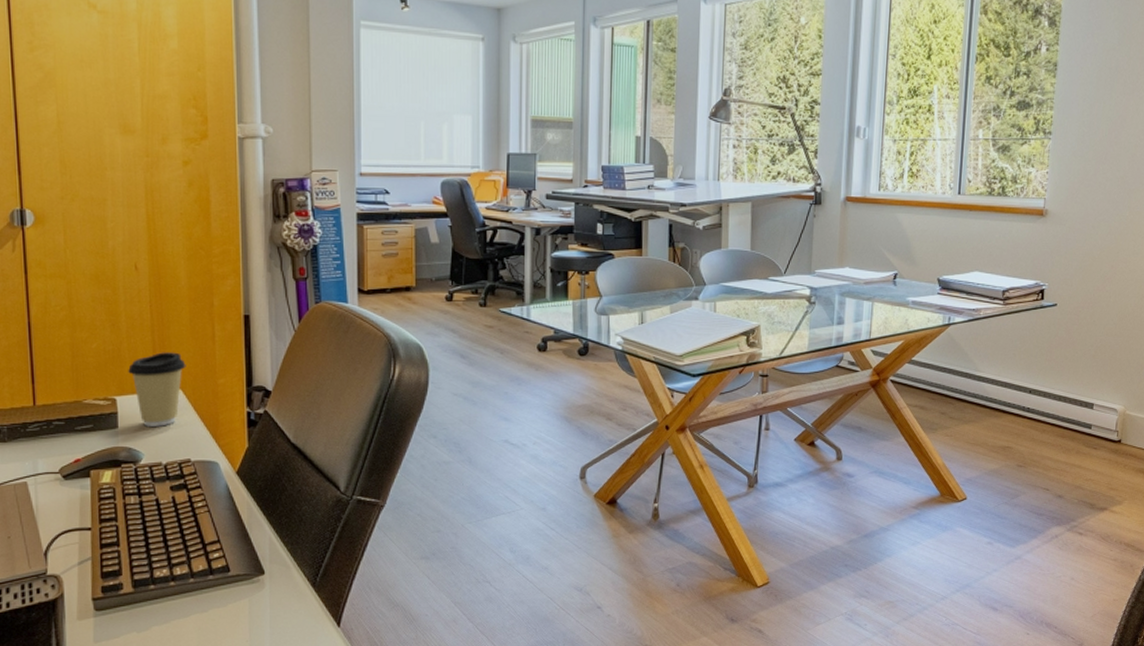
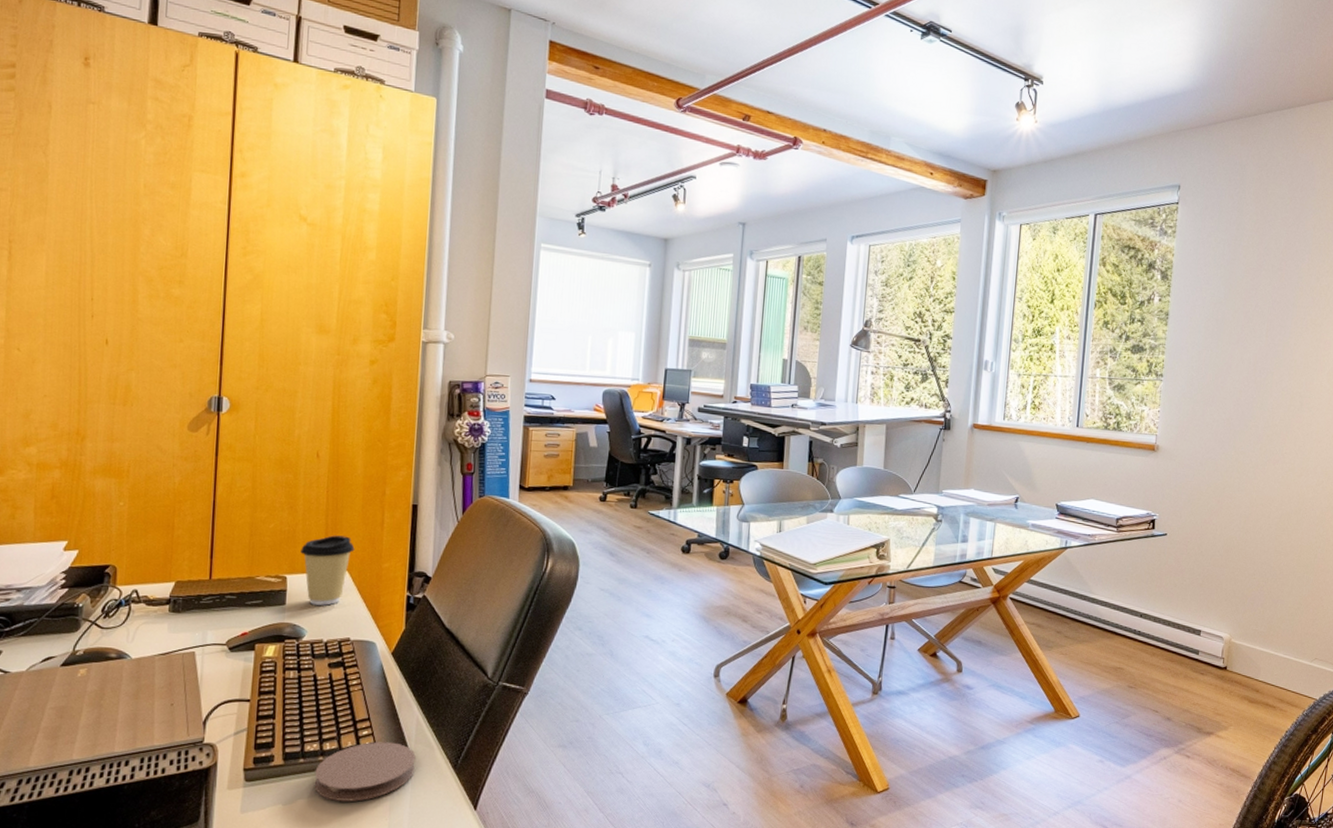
coaster: none [167,563,272,626] -> present [314,742,416,802]

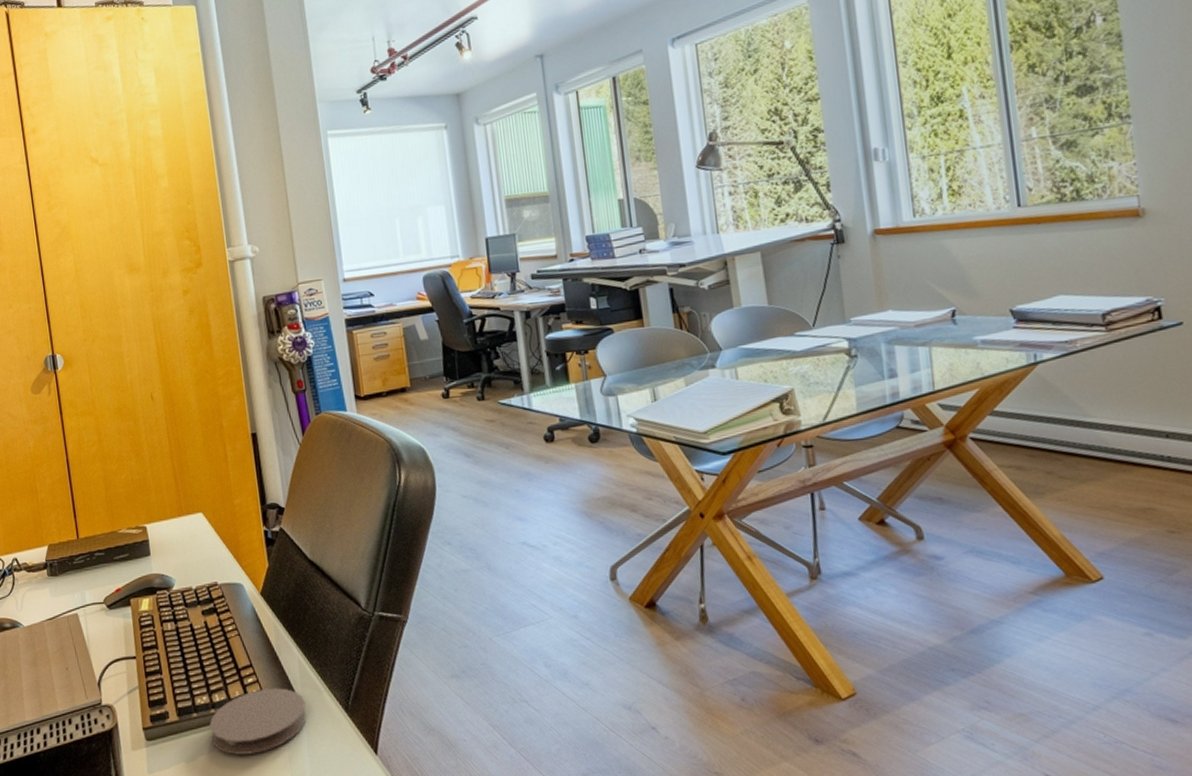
coffee cup: present [300,535,355,606] -> none [154,476,205,552]

